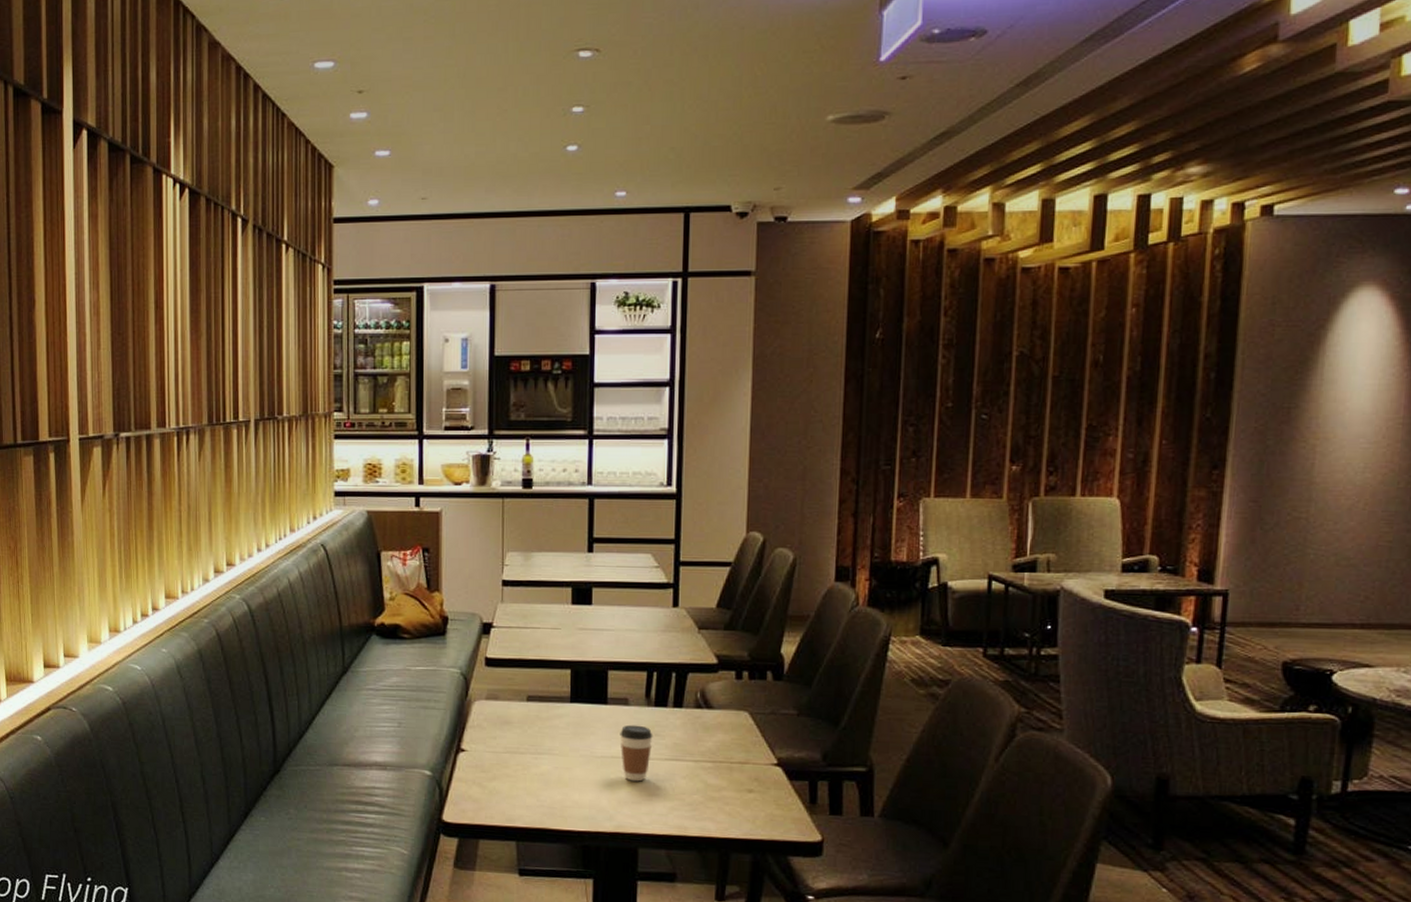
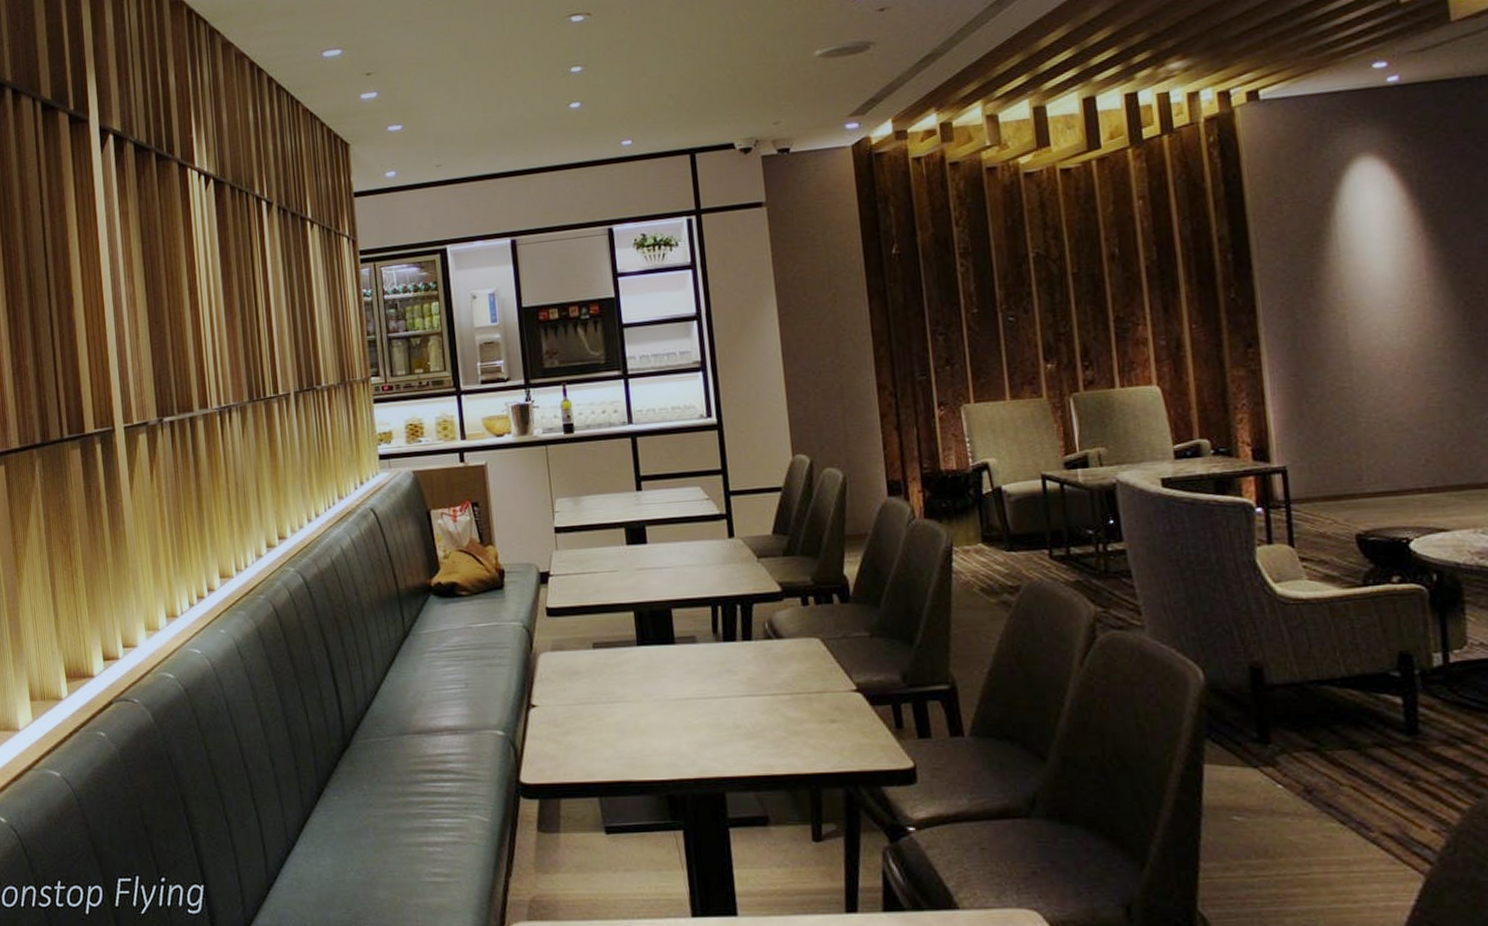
coffee cup: present [620,724,653,782] -> none [691,662,726,722]

